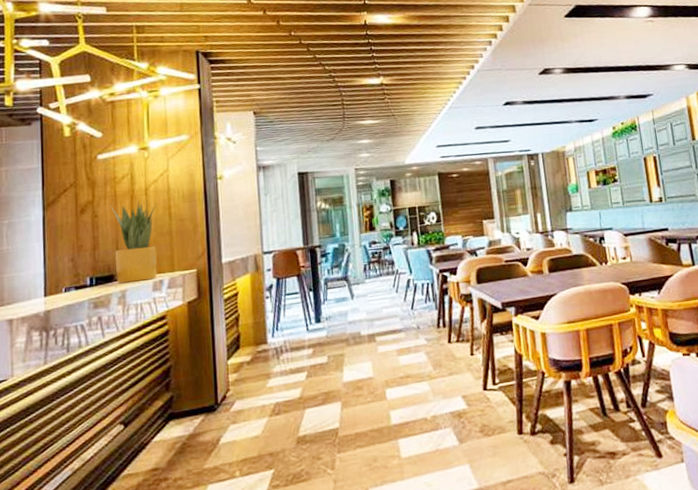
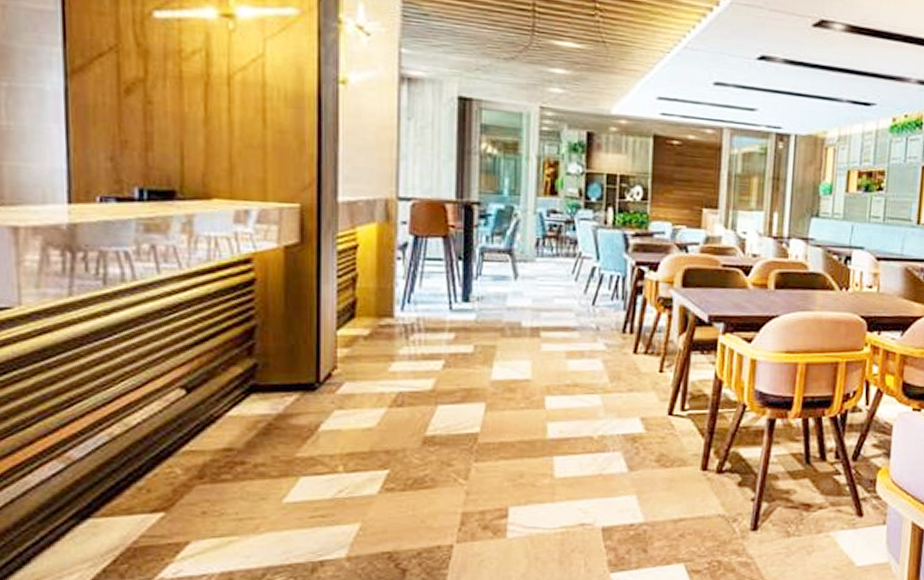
planter: present [111,201,158,284] -> none [173,91,245,207]

